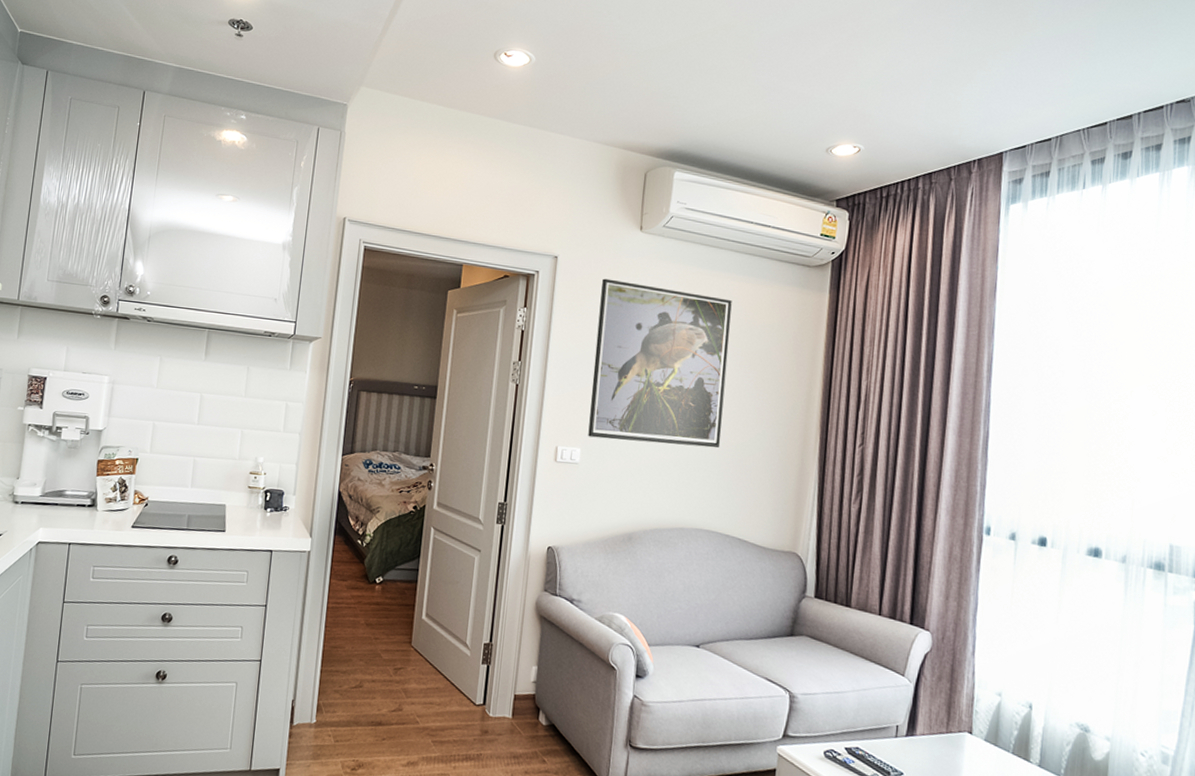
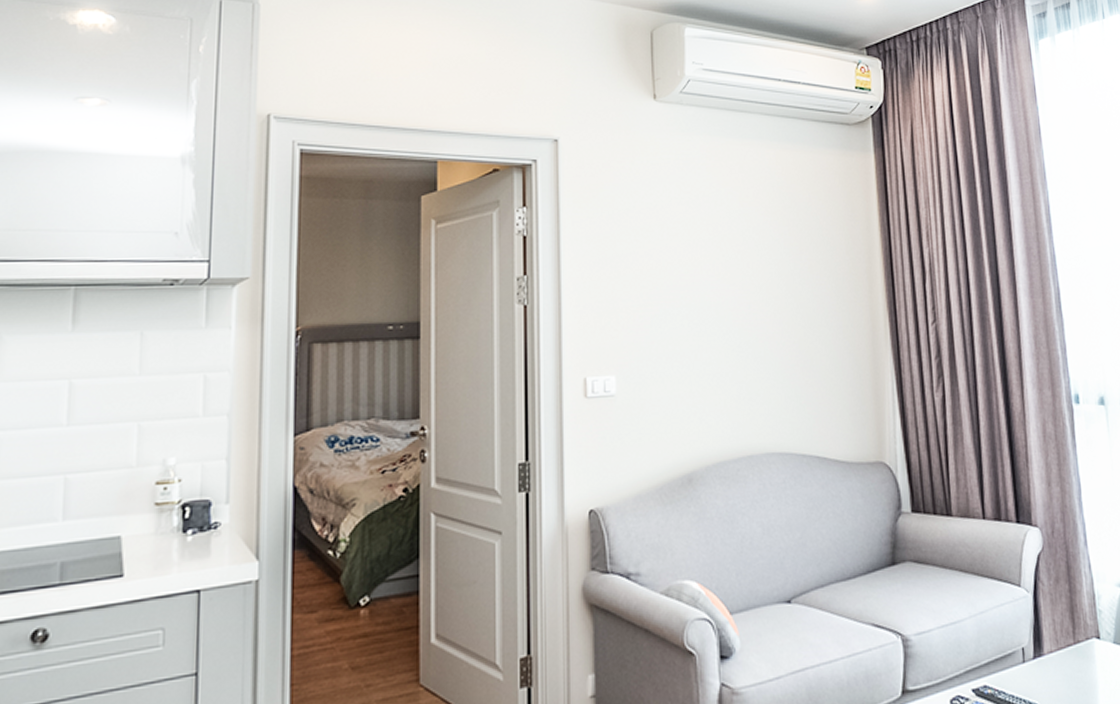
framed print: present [588,278,732,448] -> none [616,161,781,360]

